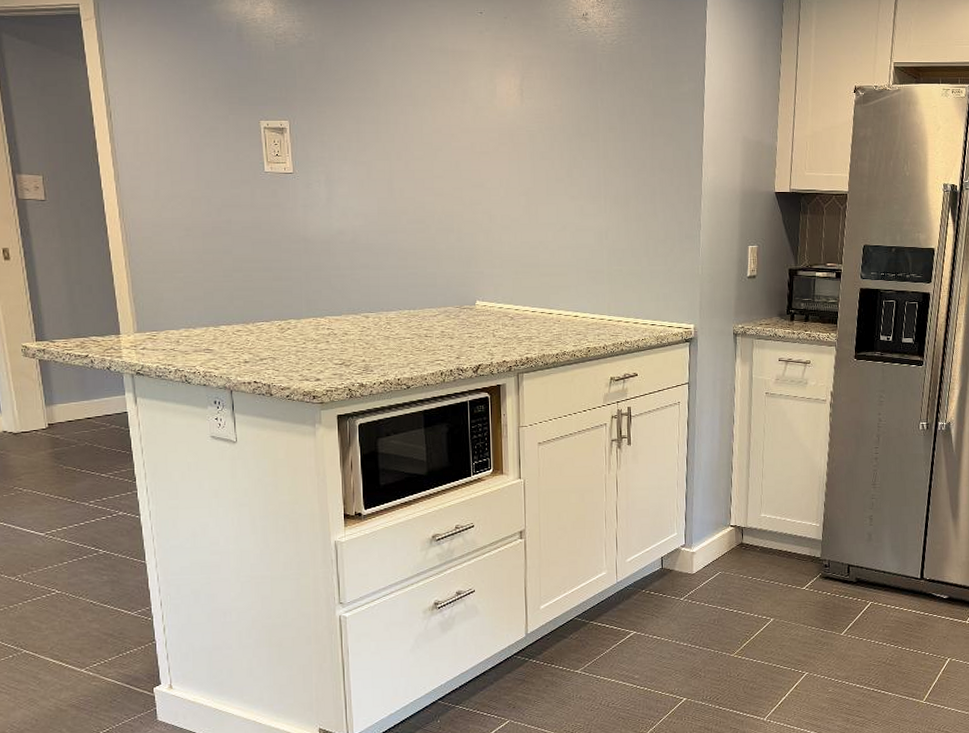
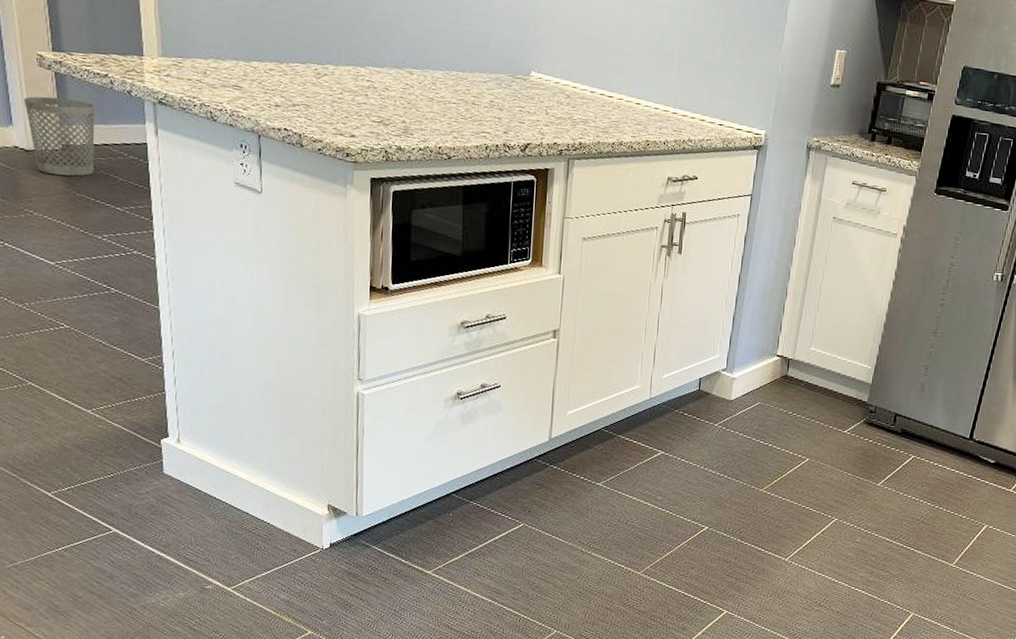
wastebasket: none [10,381,79,452] -> present [23,96,95,176]

